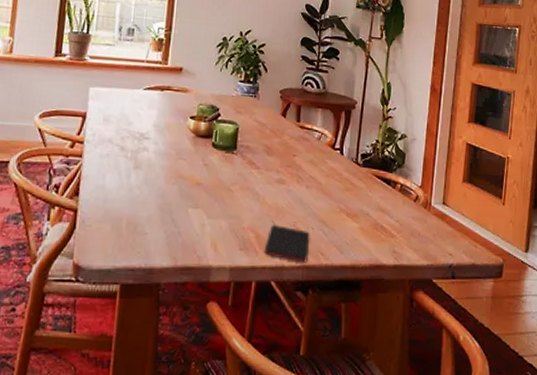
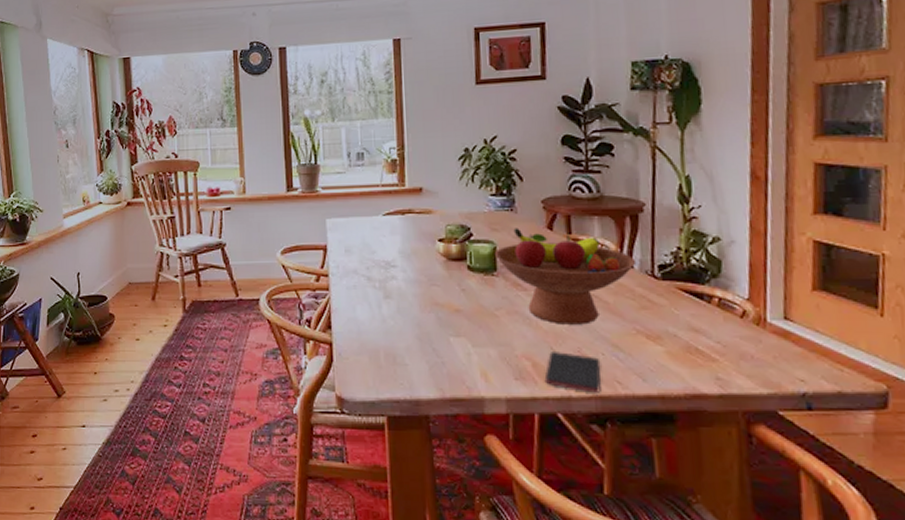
fruit bowl: none [236,112,346,202] -> present [494,228,637,325]

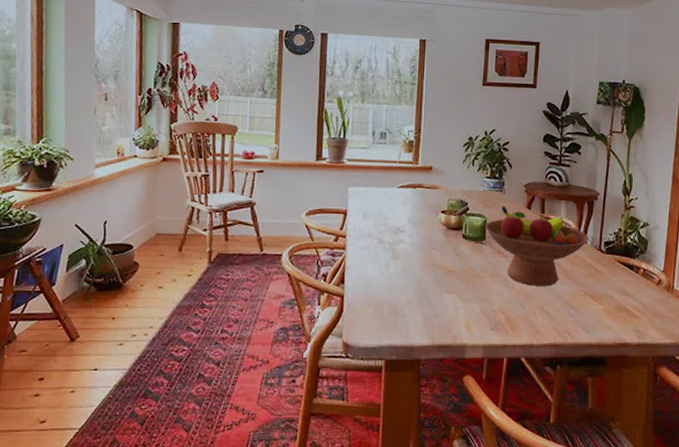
smartphone: present [544,352,601,393] -> none [514,308,557,341]

